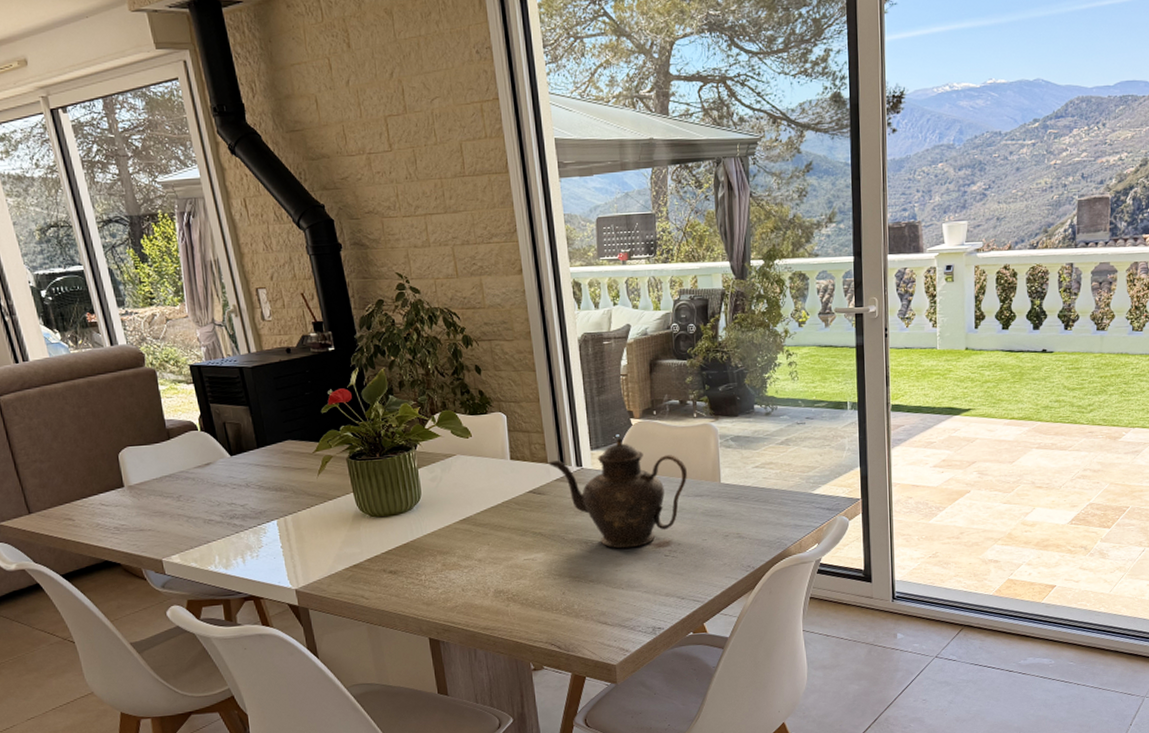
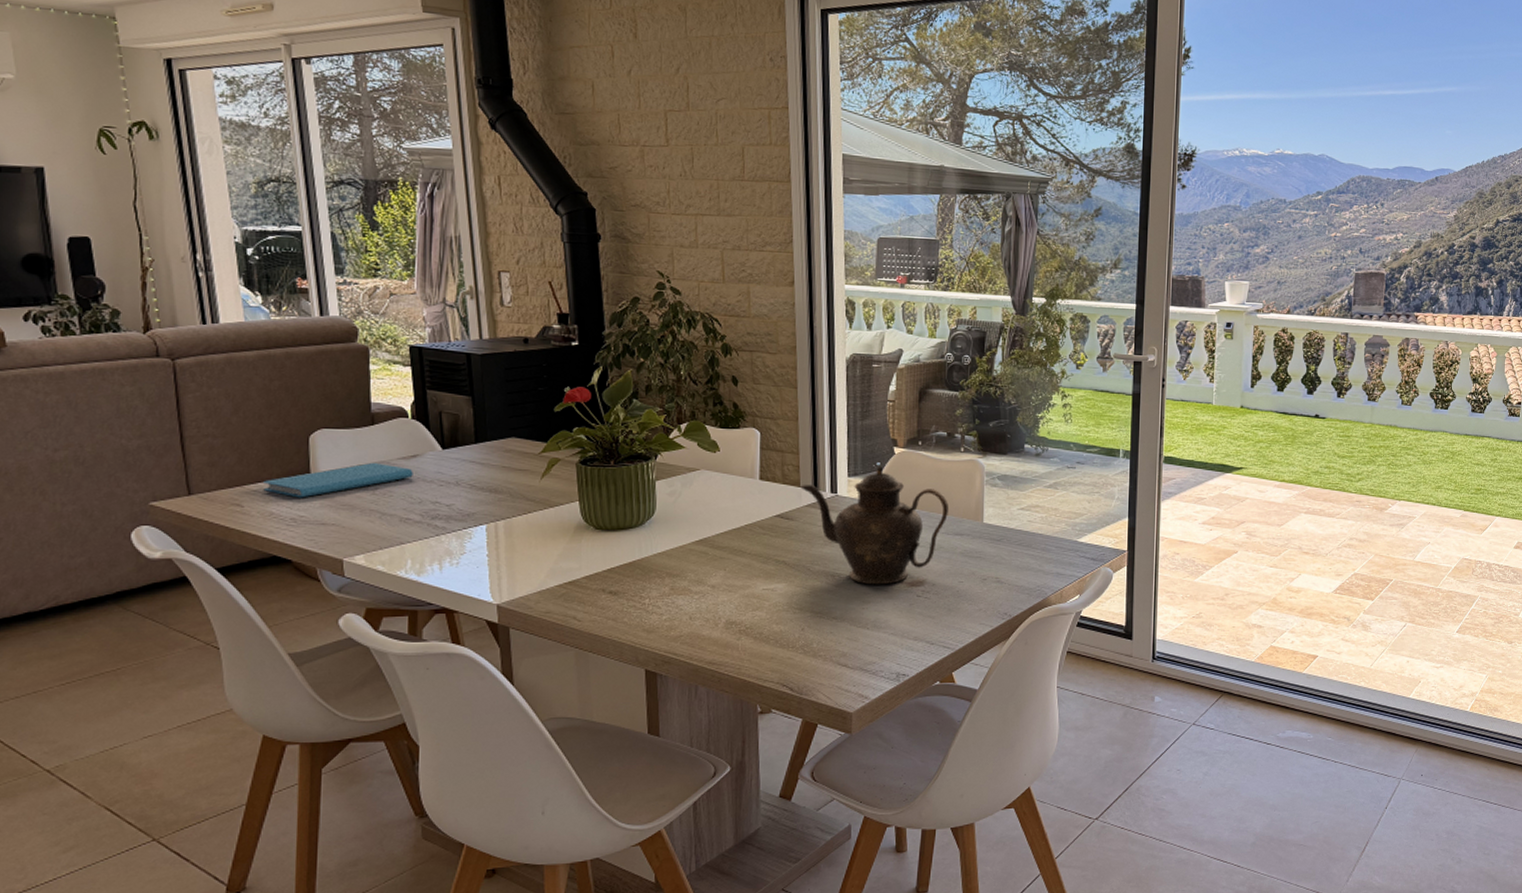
book: none [87,472,209,509] -> present [263,462,413,498]

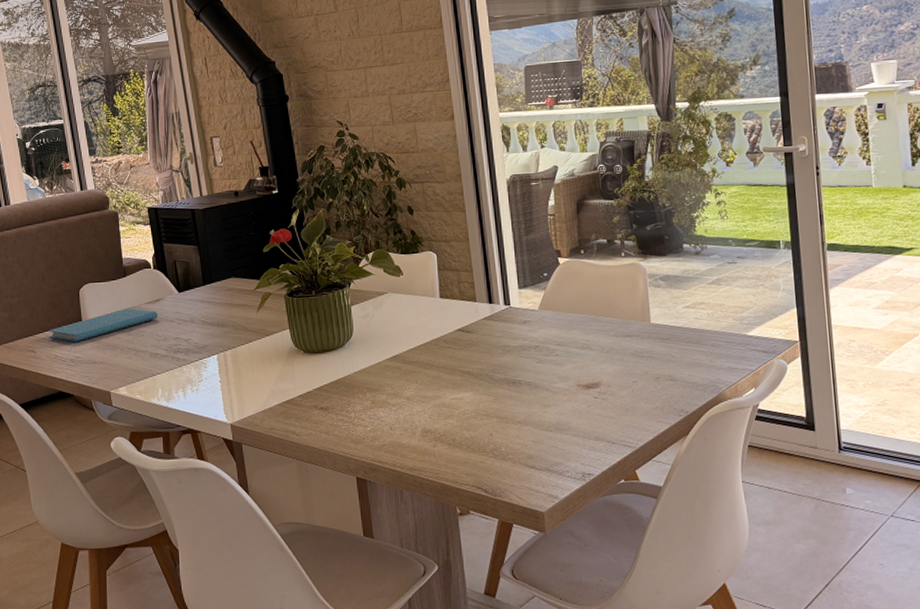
teapot: present [799,466,948,585] -> none [475,277,616,390]

